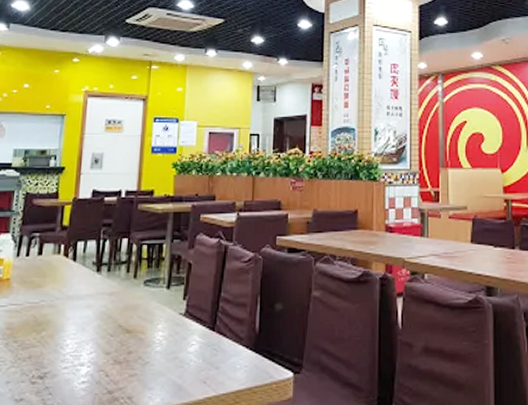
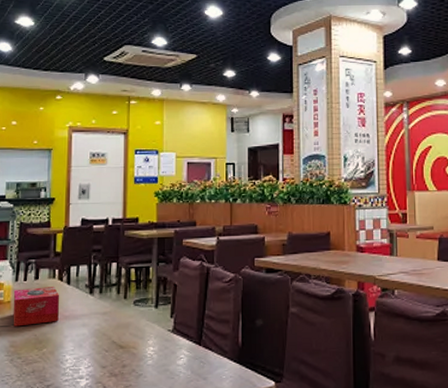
tissue box: none [11,263,64,307] -> present [13,287,60,327]

